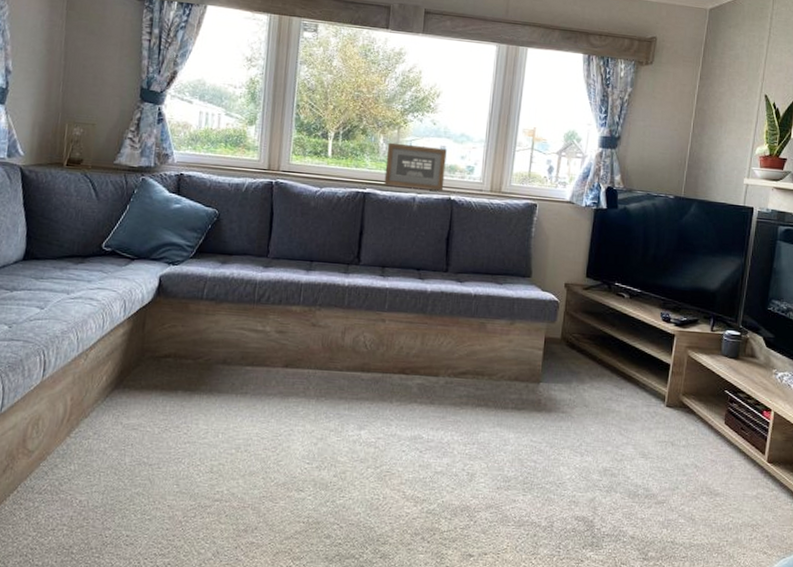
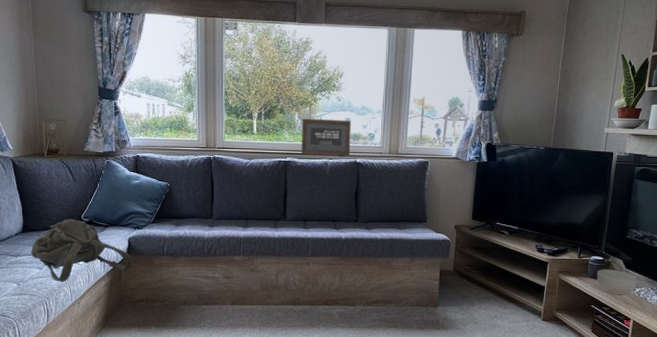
backpack: none [31,246,162,328] -> present [31,218,133,283]
bowl: none [732,346,782,380] -> present [597,269,639,295]

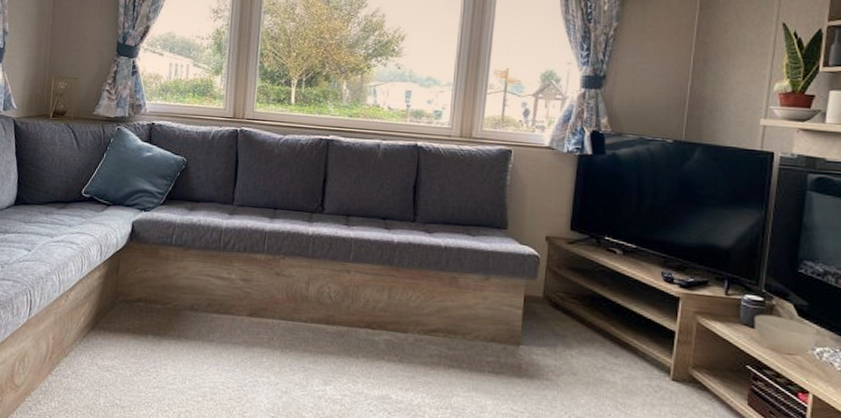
backpack: present [31,218,133,283] -> none [21,192,134,270]
picture frame: present [301,118,351,156] -> none [347,88,412,137]

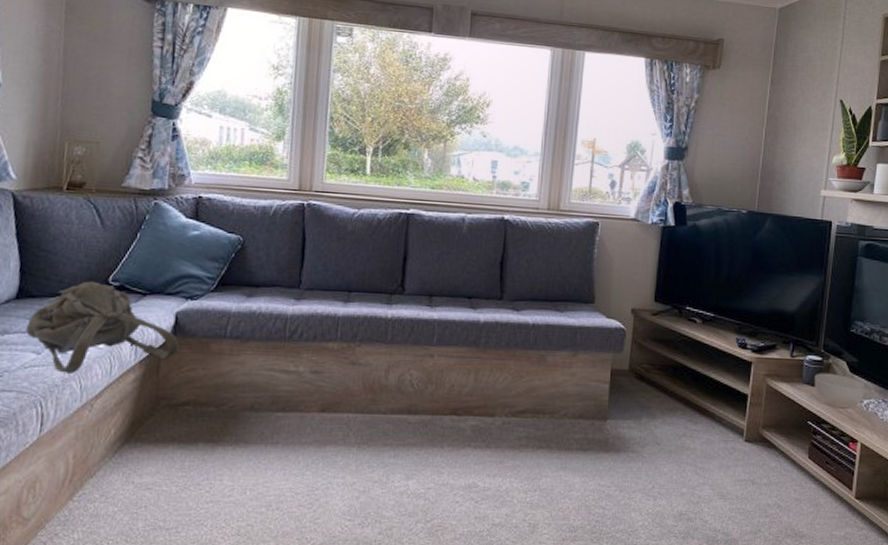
backpack: none [21,192,134,270] -> present [26,281,179,375]

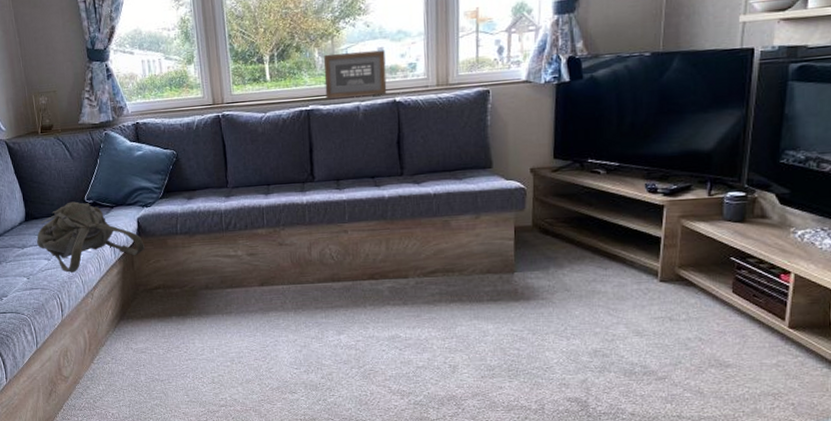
picture frame: none [429,157,499,210] -> present [324,50,387,99]
bowl: present [814,373,867,409] -> none [737,207,801,242]

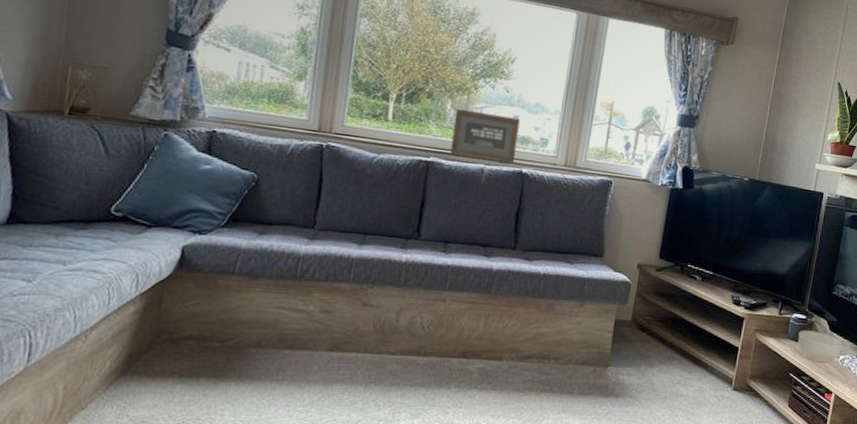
backpack: present [36,201,145,274] -> none [16,209,184,305]
bowl: none [737,207,801,242] -> present [798,330,844,363]

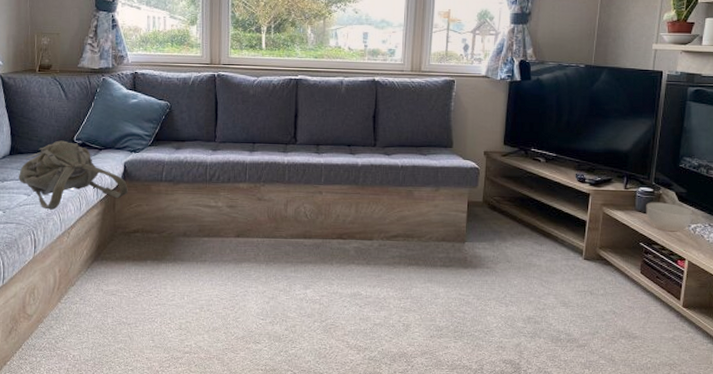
backpack: none [16,209,184,305] -> present [19,140,128,211]
picture frame: present [450,108,520,164] -> none [314,32,369,74]

